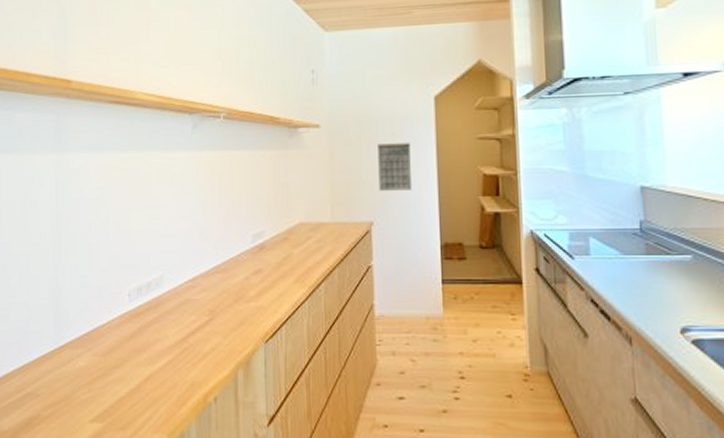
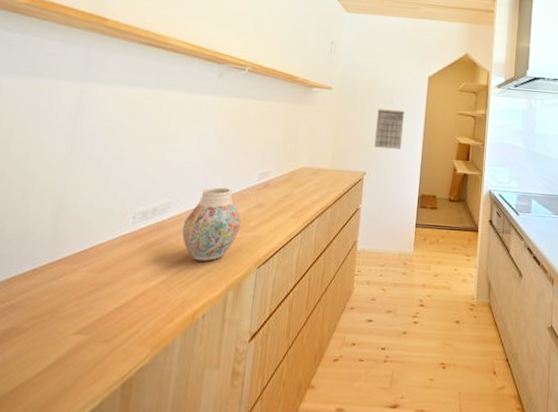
vase: none [179,254,240,338] -> present [182,187,241,262]

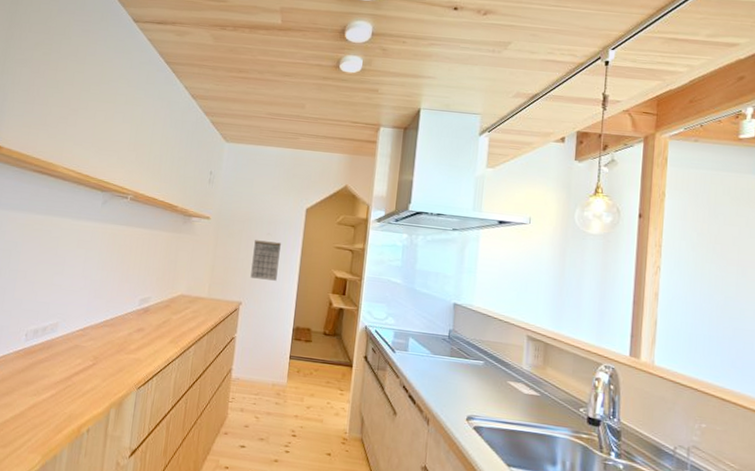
vase: present [182,187,241,262] -> none [69,310,123,380]

